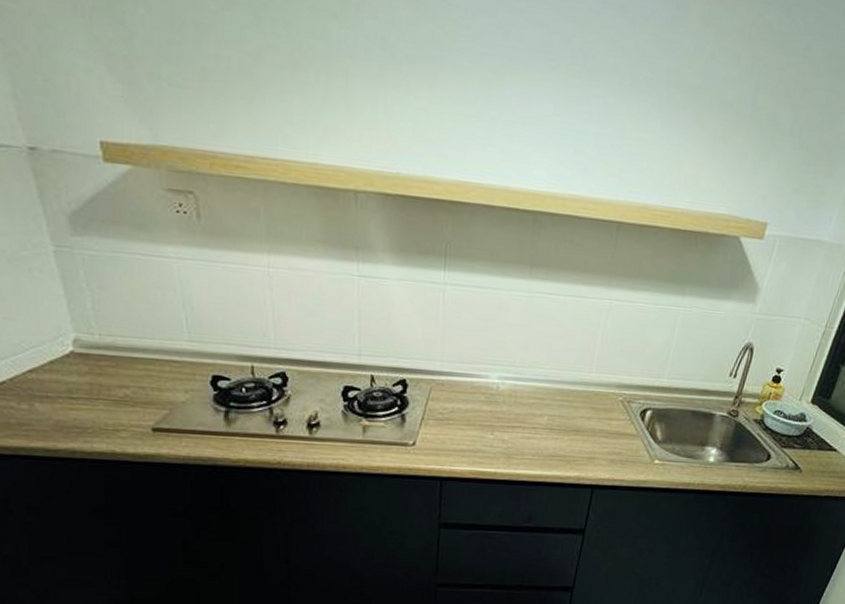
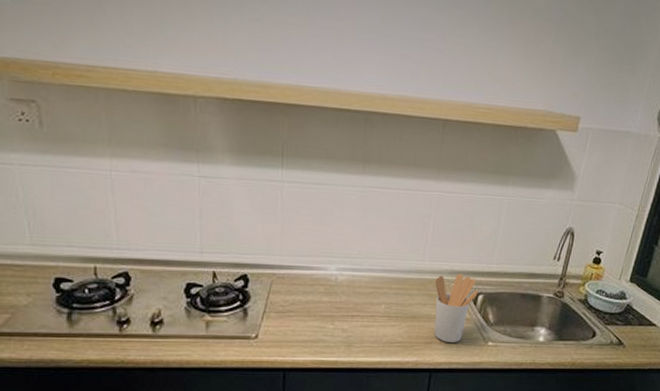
utensil holder: none [598,387,647,459] -> present [434,274,478,342]

